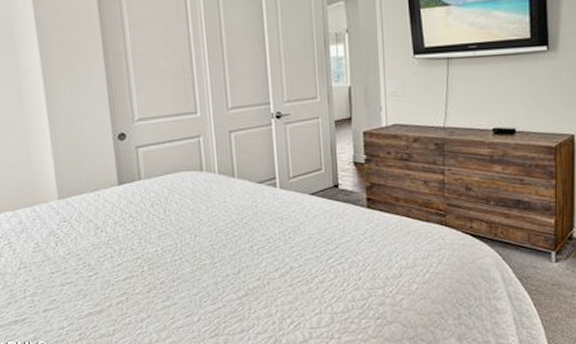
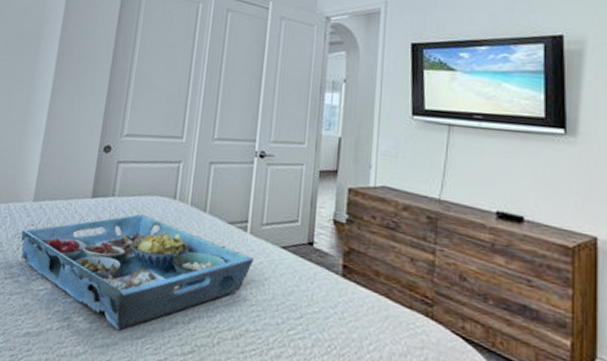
serving tray: none [55,190,287,293] -> present [21,214,253,331]

